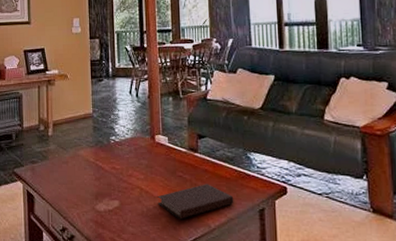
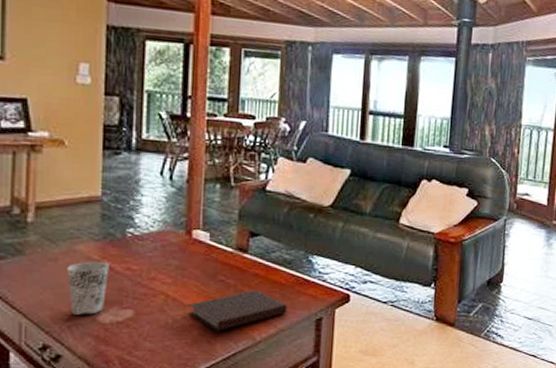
cup: none [74,163,101,206] -> present [67,261,109,316]

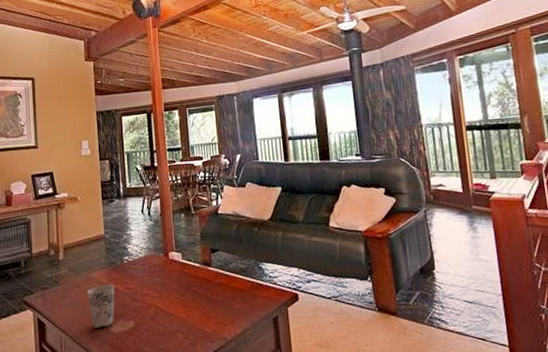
notebook: present [188,290,288,332] -> none [173,296,249,335]

